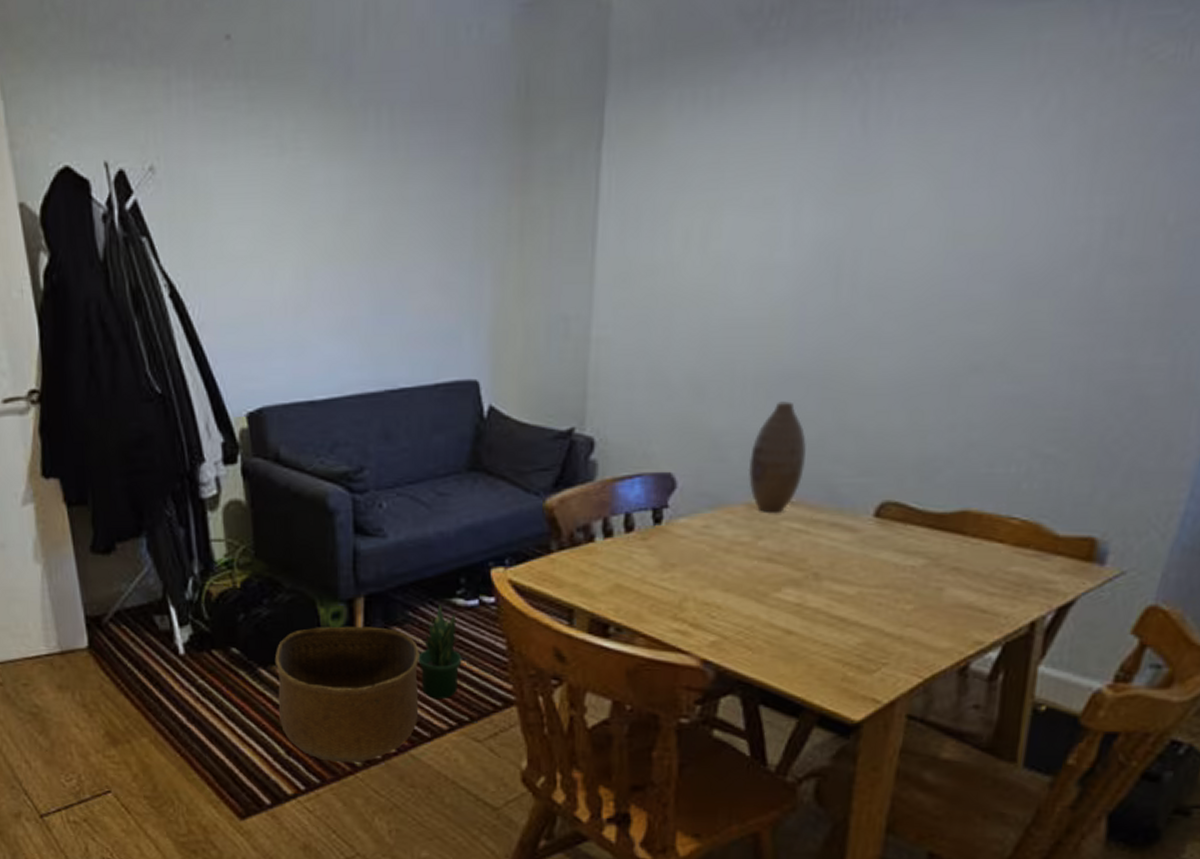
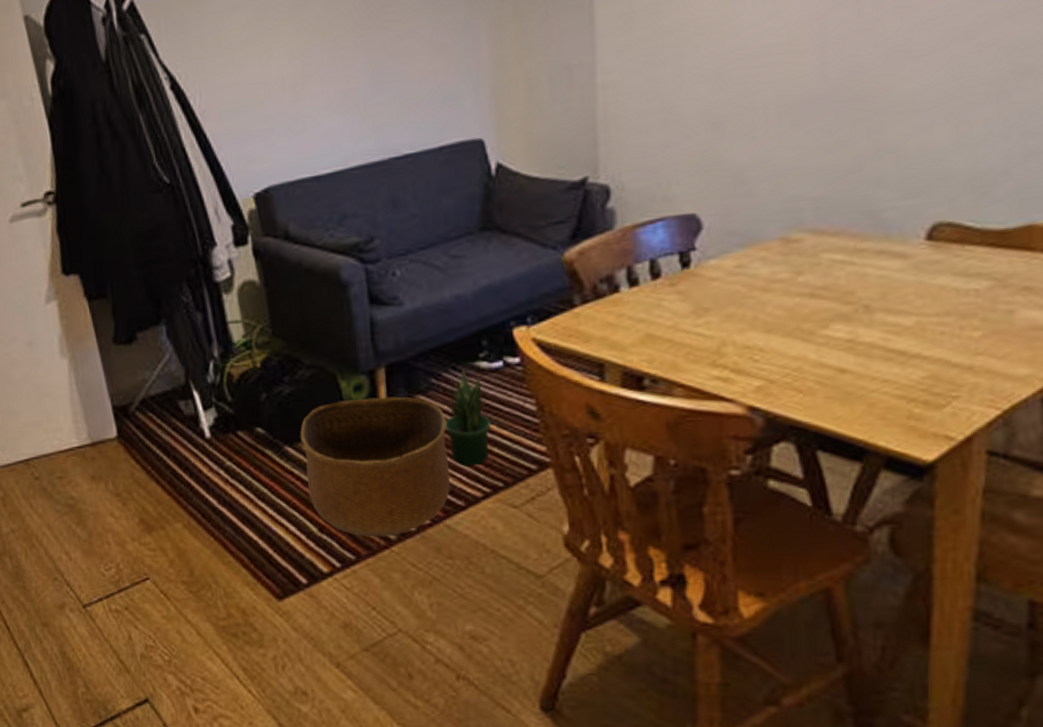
vase: present [748,401,806,512] -> none [779,127,842,246]

